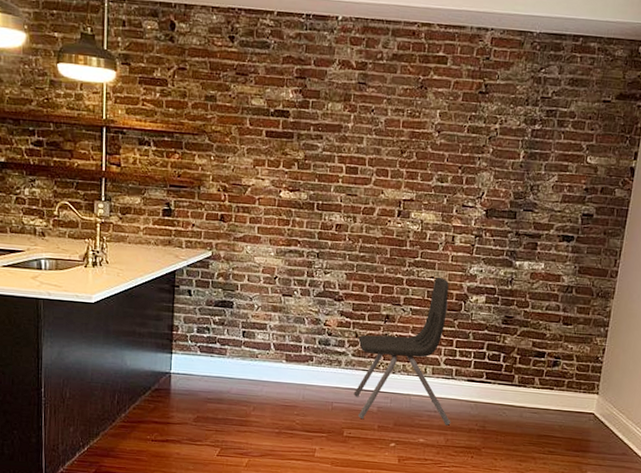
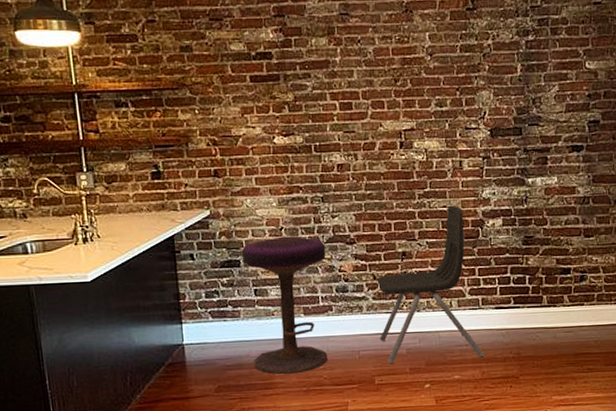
stool: none [233,285,315,415] -> present [241,236,328,374]

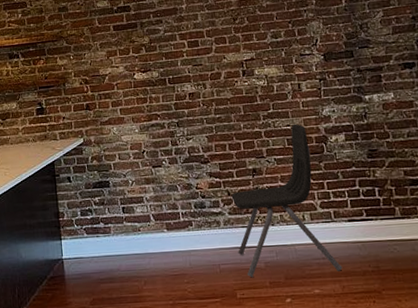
stool: present [241,236,328,374] -> none [110,158,191,287]

